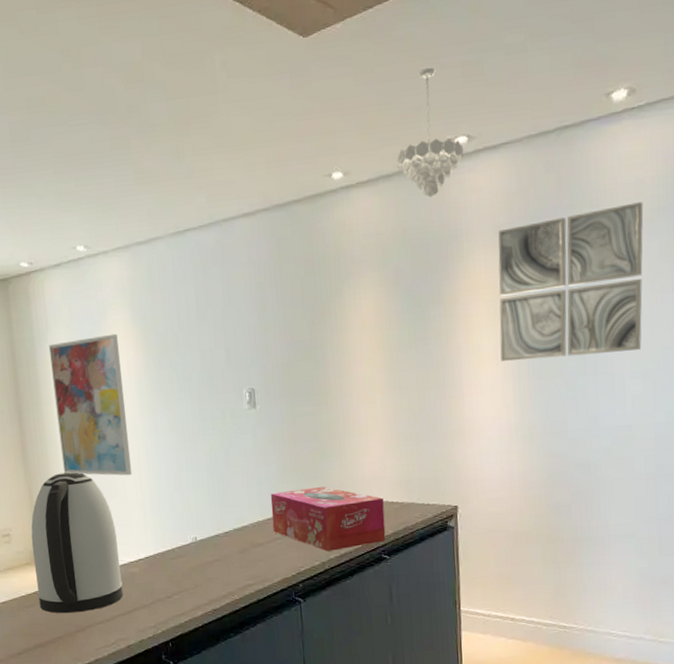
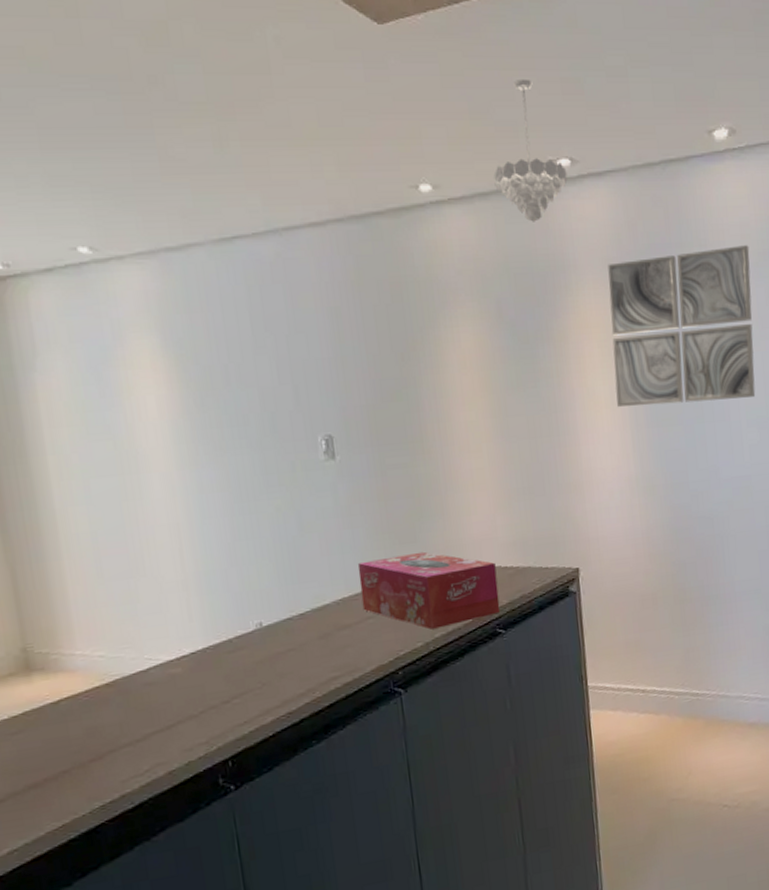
kettle: present [31,472,124,614] -> none [15,545,161,739]
wall art: present [48,333,133,476] -> none [37,363,169,549]

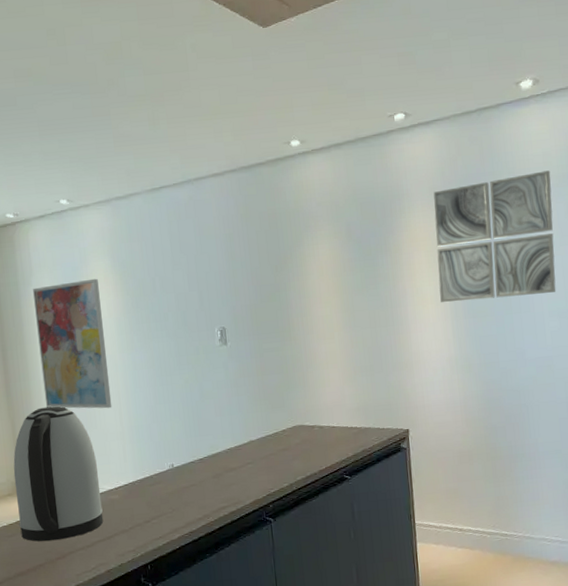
kettle: none [15,545,161,739] -> present [13,406,104,542]
wall art: none [37,363,169,549] -> present [32,278,112,409]
tissue box: present [357,551,501,630] -> none [241,414,347,474]
pendant light: present [493,78,568,222] -> none [345,56,402,163]

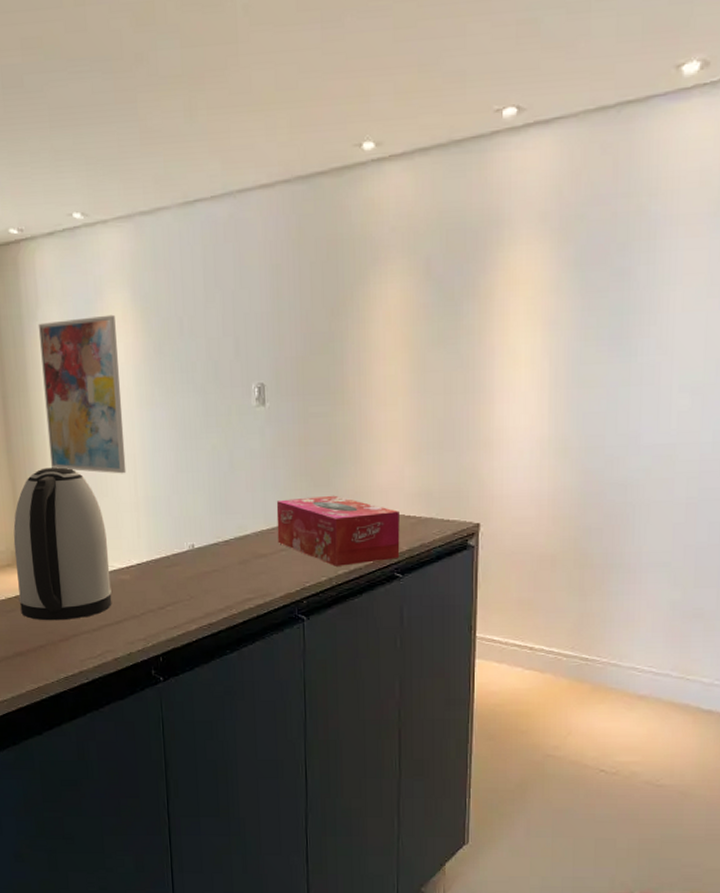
tissue box: none [241,414,347,474] -> present [276,495,400,566]
wall art: present [433,170,556,303] -> none [538,193,708,367]

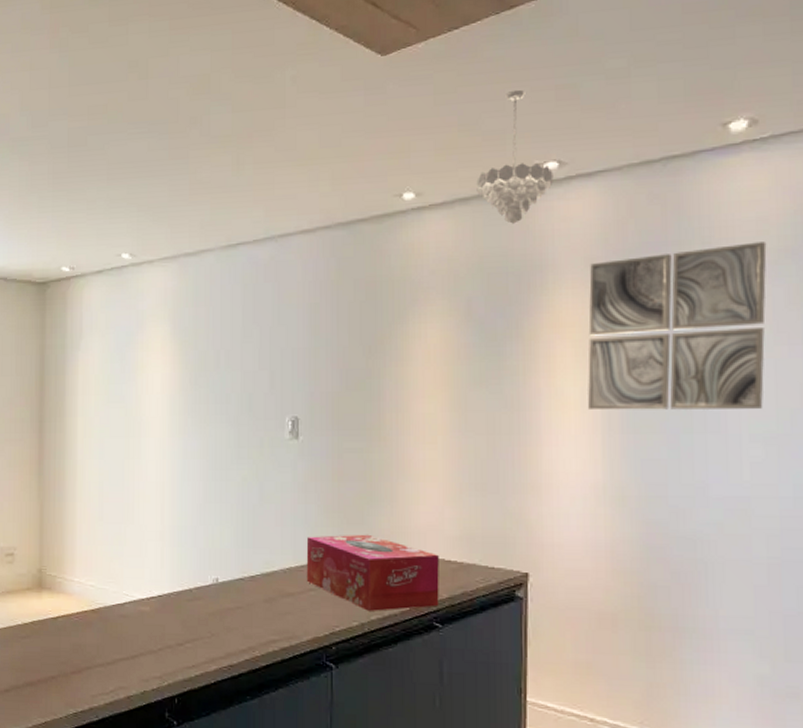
kettle: present [13,467,112,621] -> none [35,492,130,651]
wall art: present [38,314,127,474] -> none [79,346,155,502]
pendant light: none [436,24,512,176] -> present [476,89,554,224]
wall art: none [538,193,708,367] -> present [588,242,767,411]

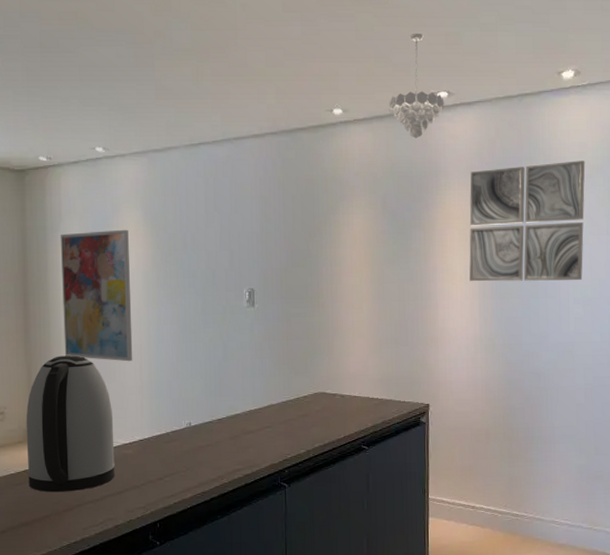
kettle: none [35,492,130,651] -> present [26,355,115,493]
wall art: none [79,346,155,502] -> present [60,229,133,362]
tissue box: present [306,534,439,611] -> none [263,380,366,440]

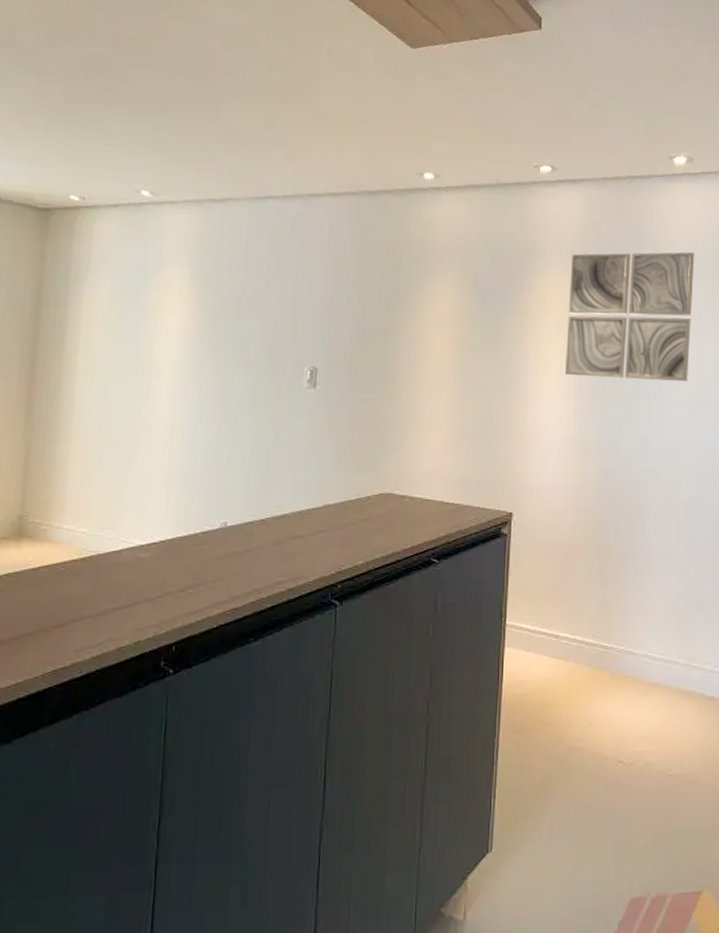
kettle: present [26,355,115,493] -> none [10,433,130,603]
wall art: present [60,229,133,362] -> none [75,287,171,445]
pendant light: present [389,33,444,138] -> none [486,100,547,213]

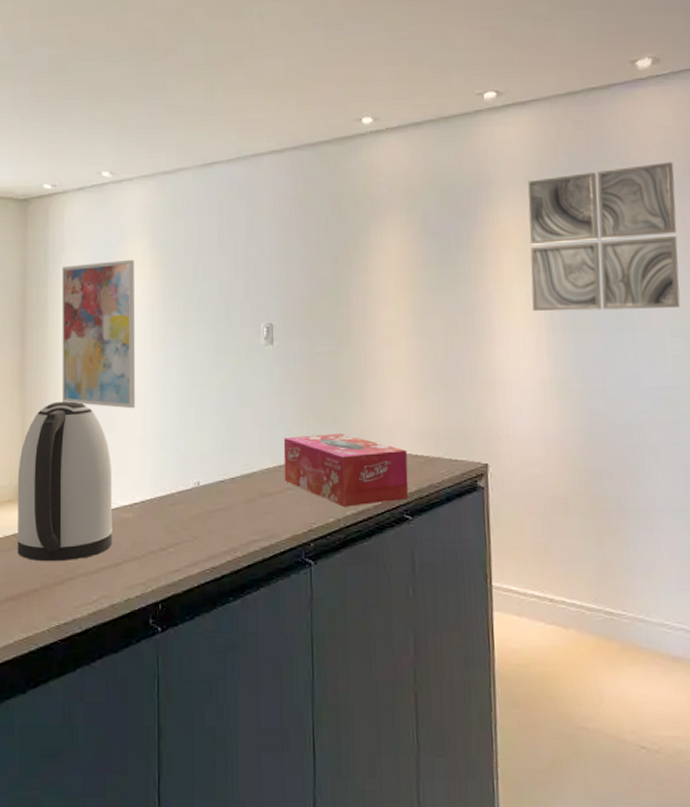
kettle: none [10,433,130,603] -> present [16,401,113,562]
wall art: none [75,287,171,445] -> present [61,259,136,409]
tissue box: none [316,478,439,550] -> present [283,433,409,507]

